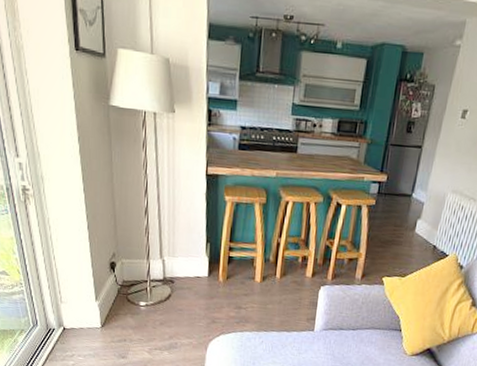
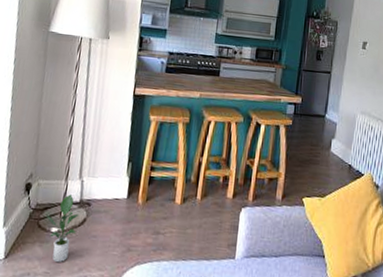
potted plant: none [134,272,164,331] -> present [46,194,79,262]

